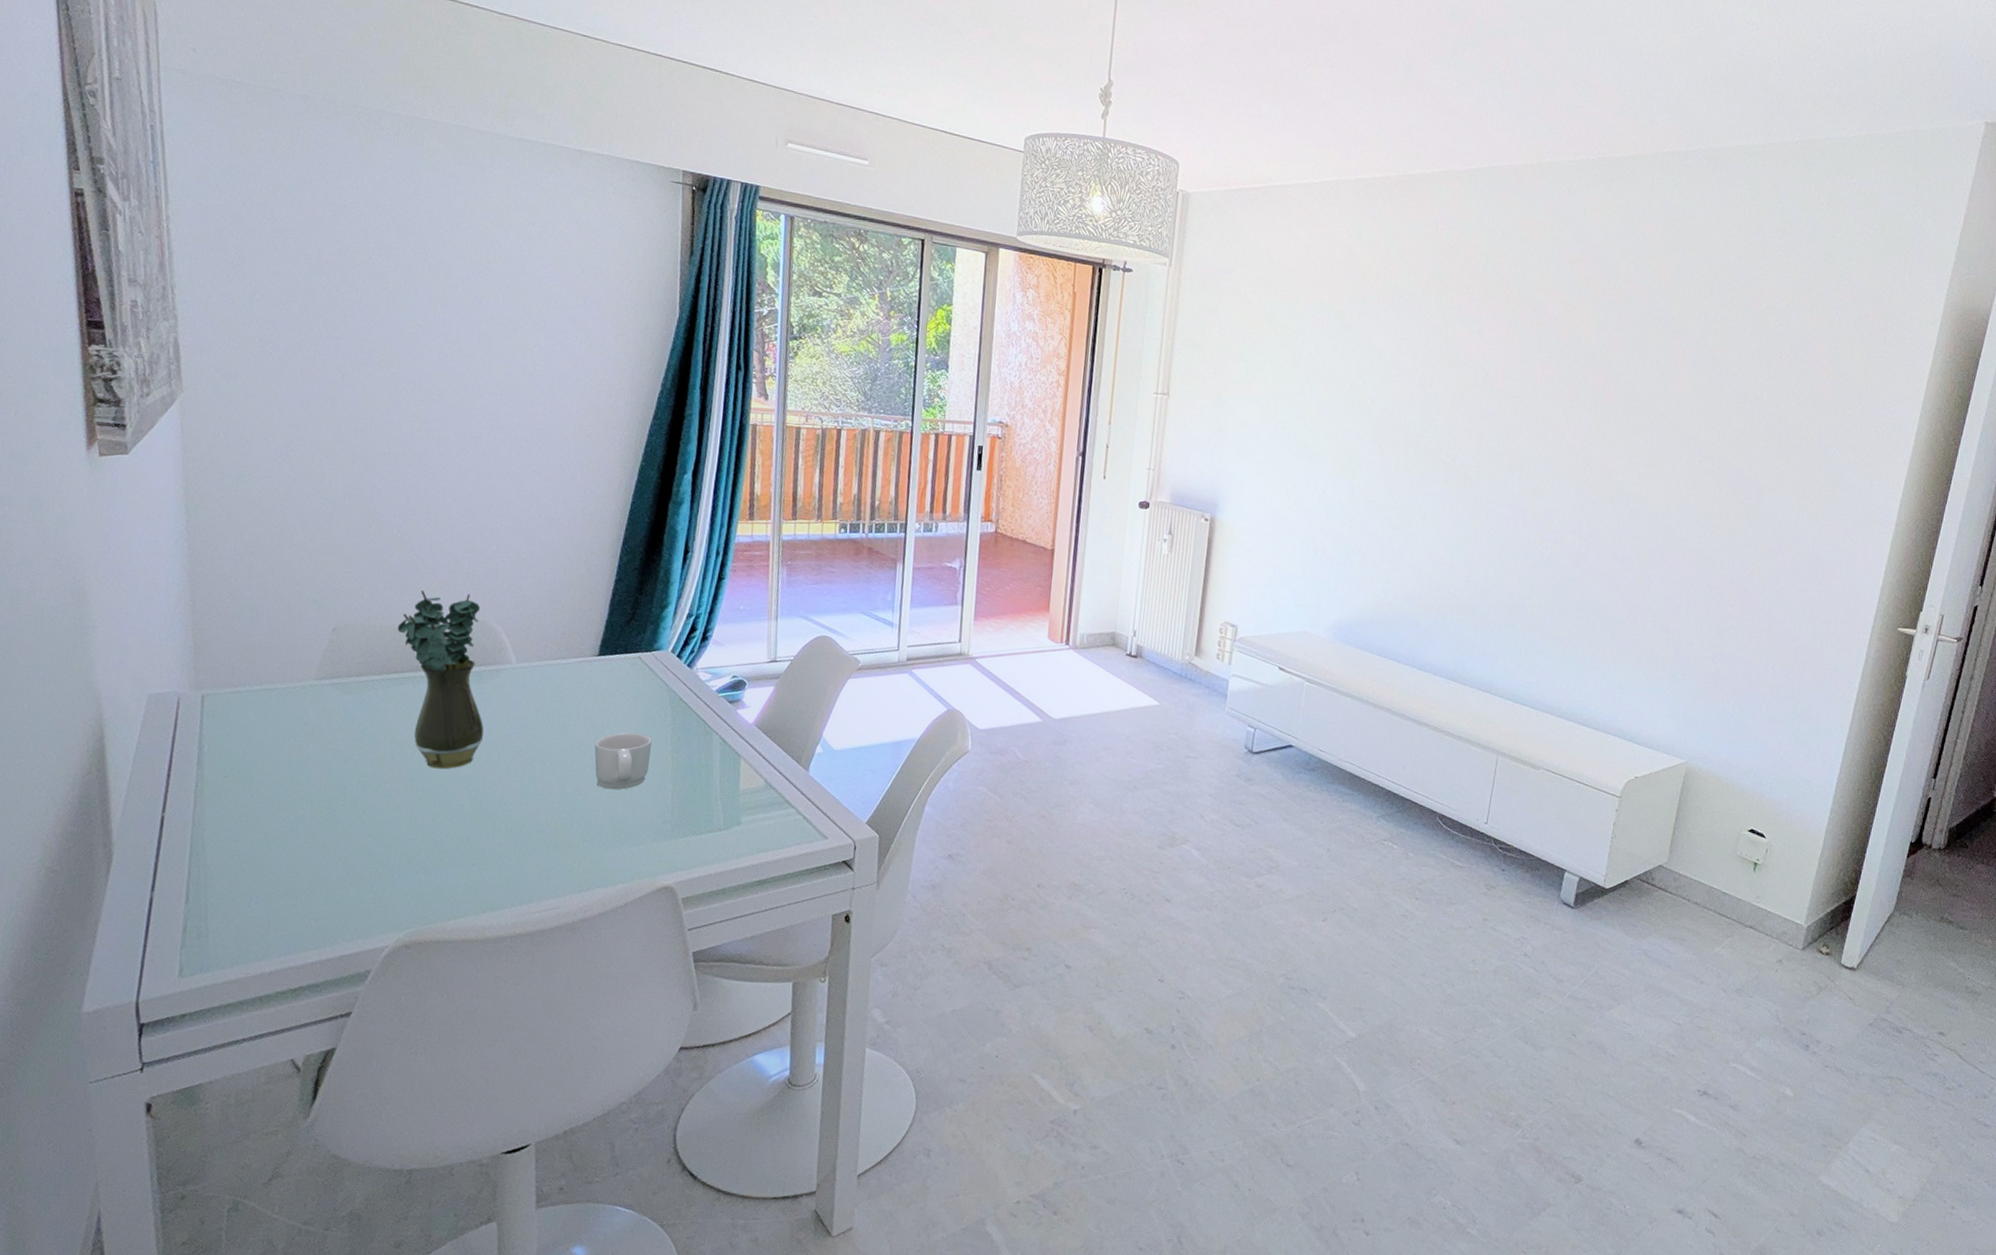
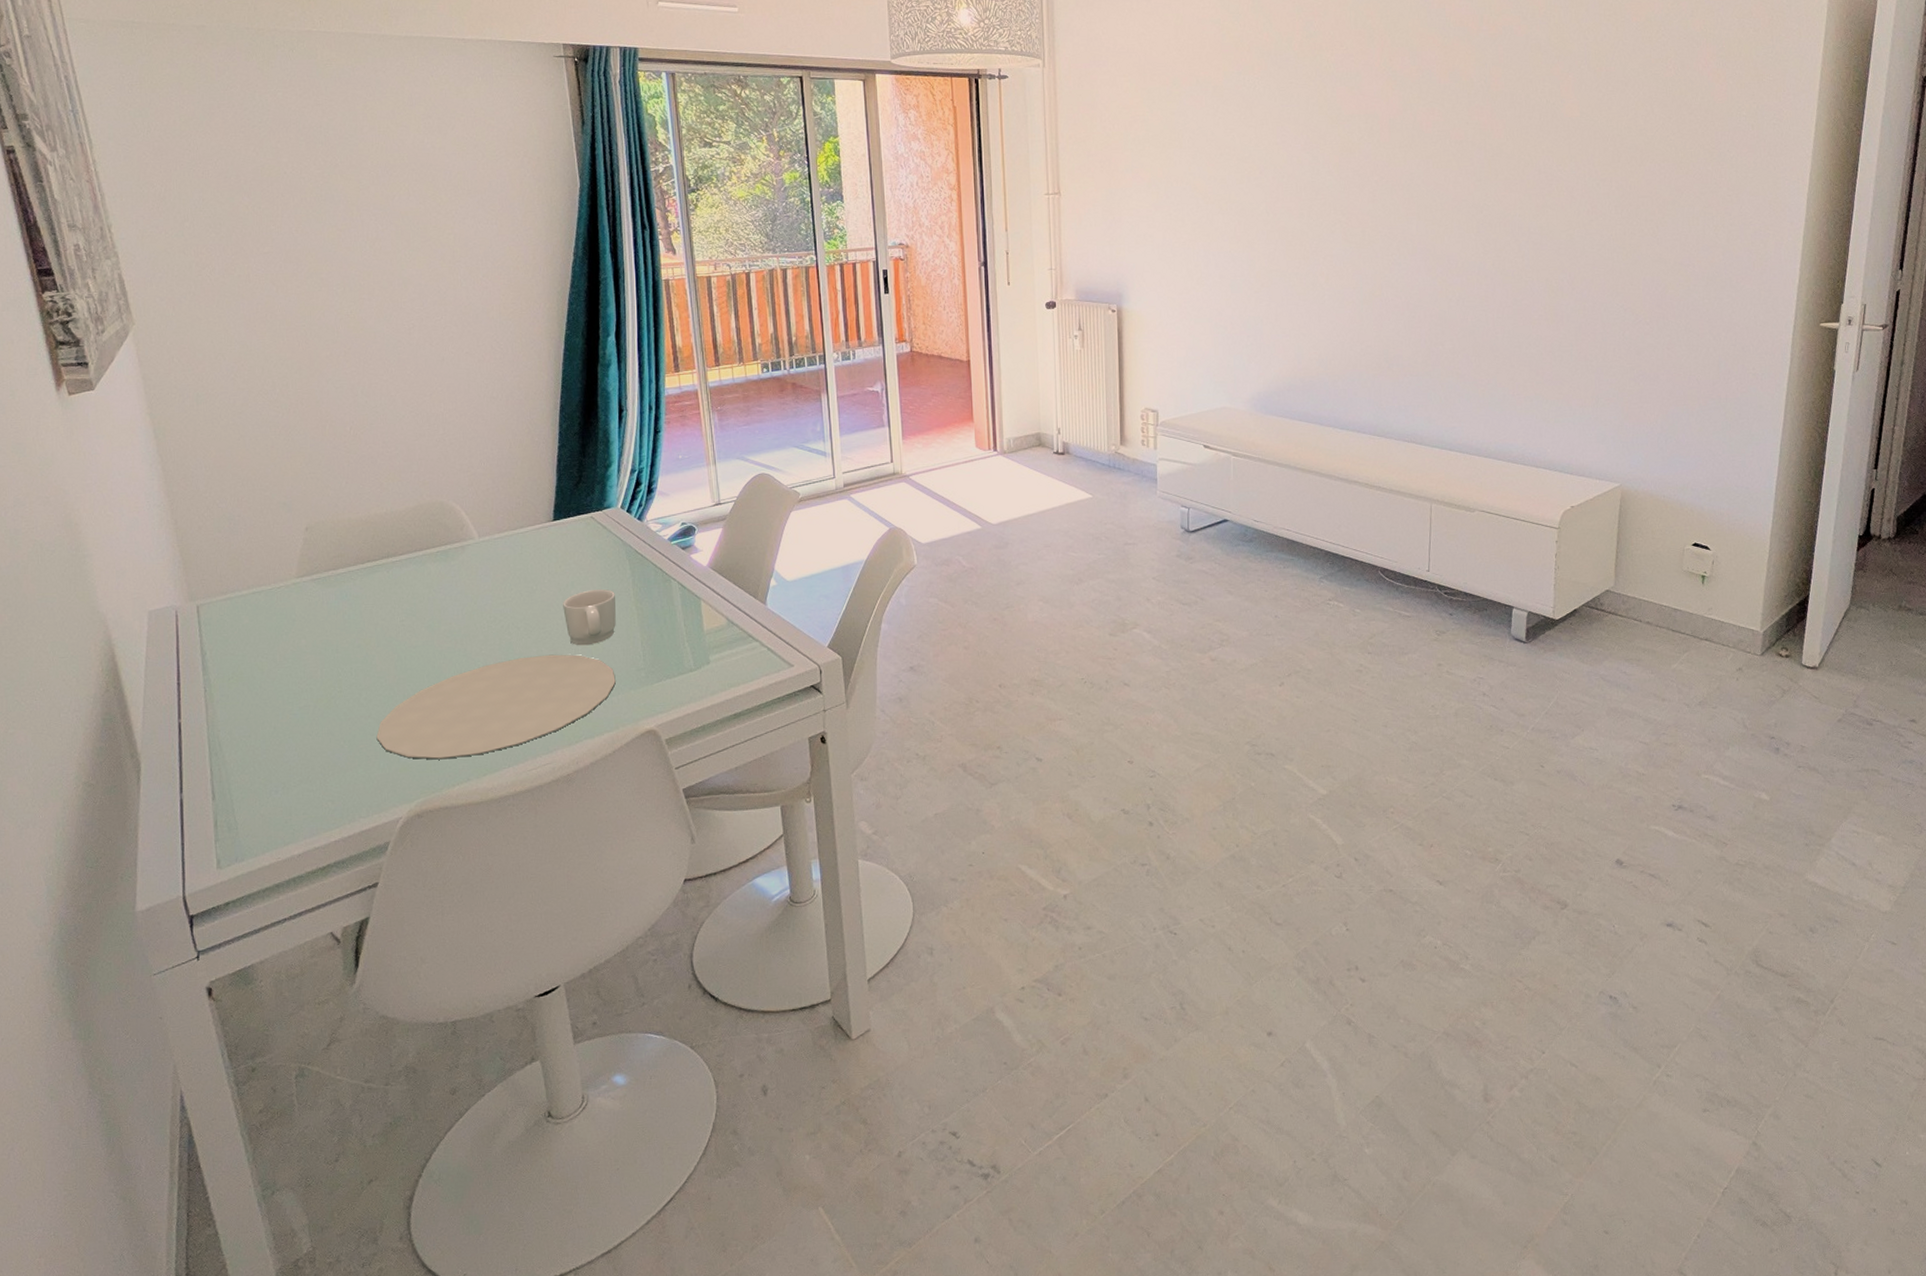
placemat: none [374,793,639,891] -> present [376,654,616,760]
vase: present [397,589,484,769] -> none [364,478,459,647]

